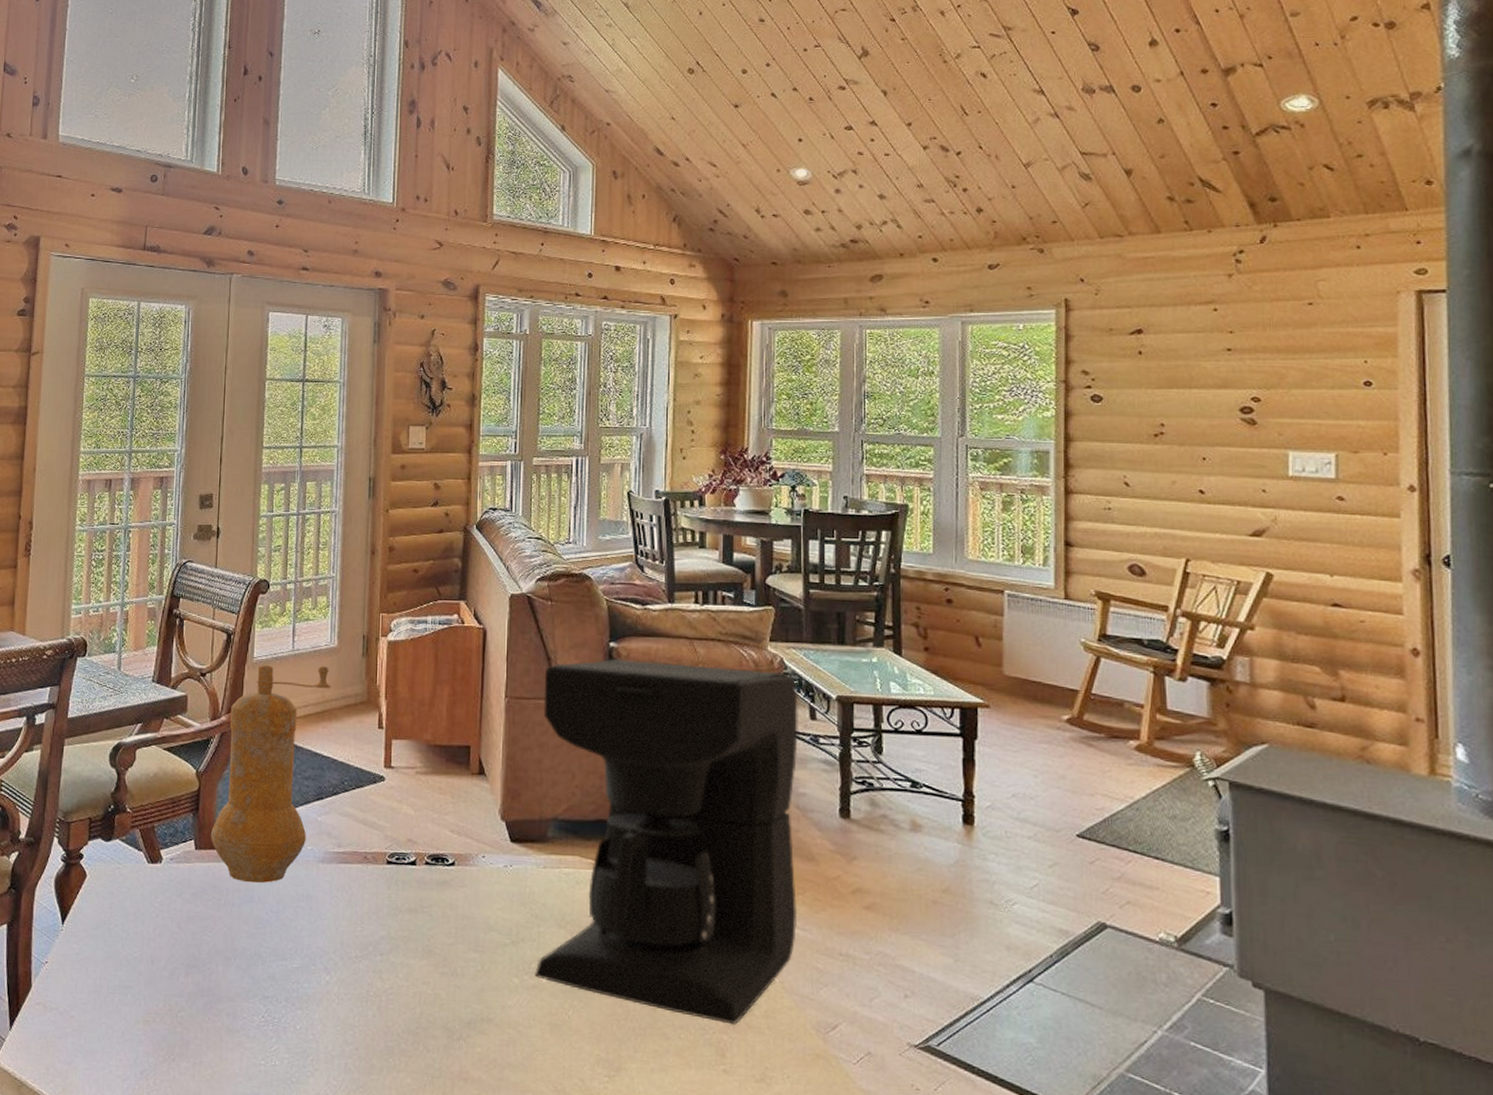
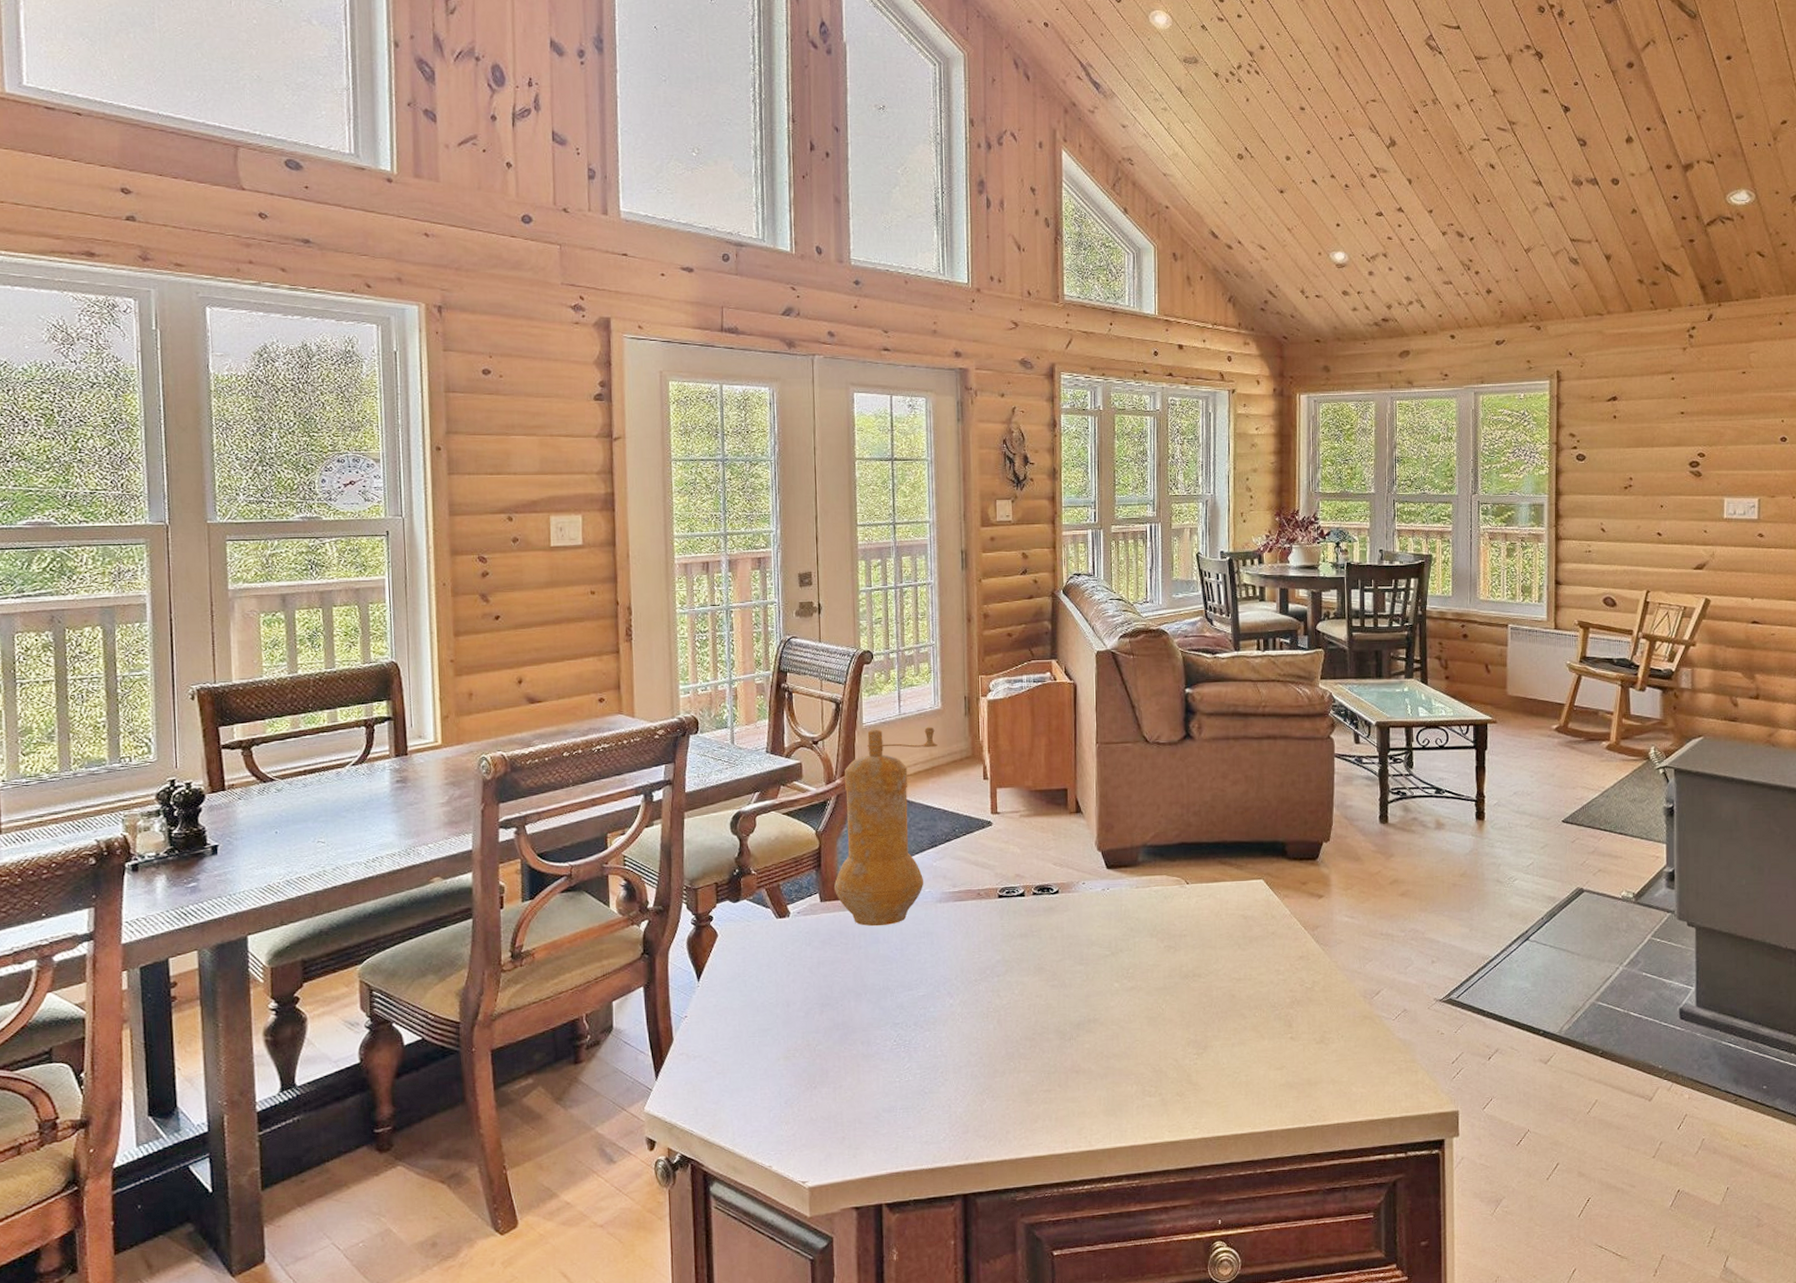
coffee maker: present [535,659,798,1025] -> none [1130,703,1348,1001]

